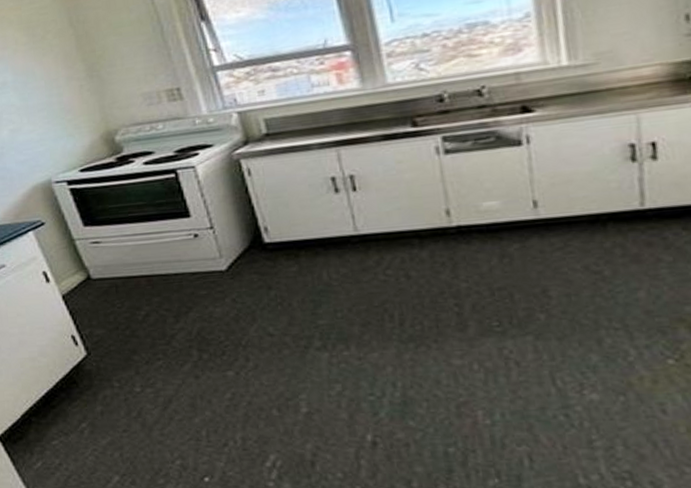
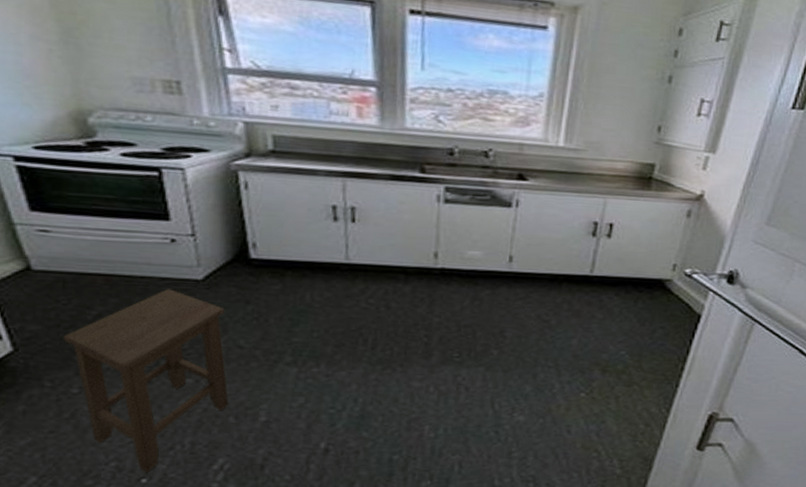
stool: none [122,283,270,471] -> present [63,289,229,473]

